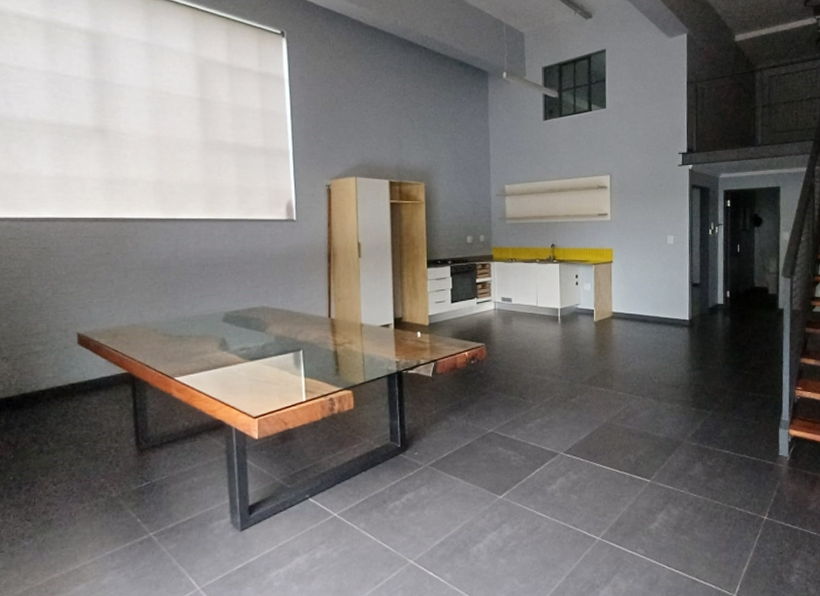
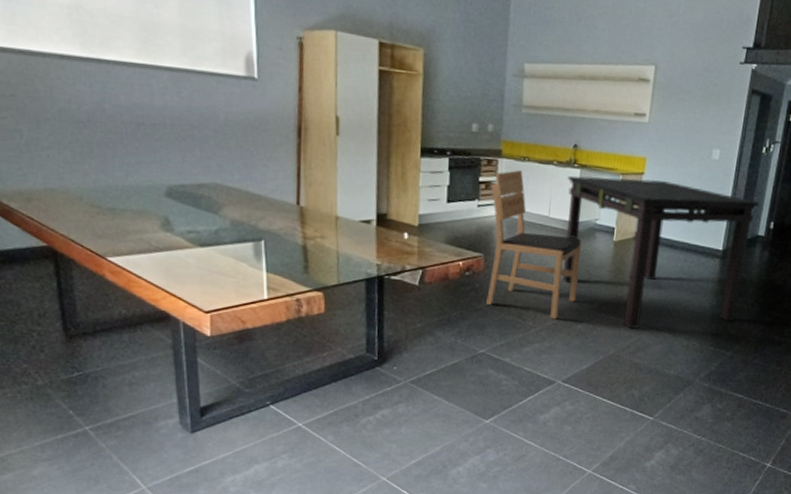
chair: none [488,270,568,396] -> present [486,170,582,320]
dining table: none [549,265,714,397] -> present [563,175,759,329]

